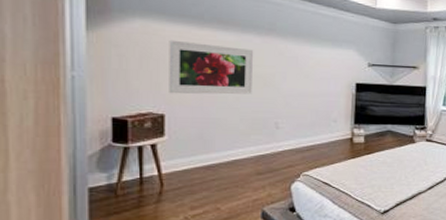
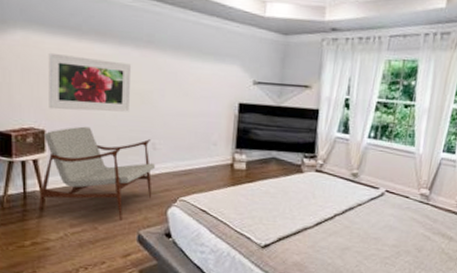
armchair: none [156,109,278,200] -> present [38,126,155,222]

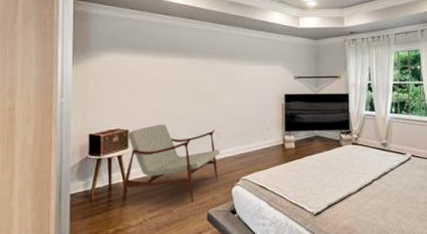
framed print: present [48,52,132,112] -> none [132,68,198,113]

